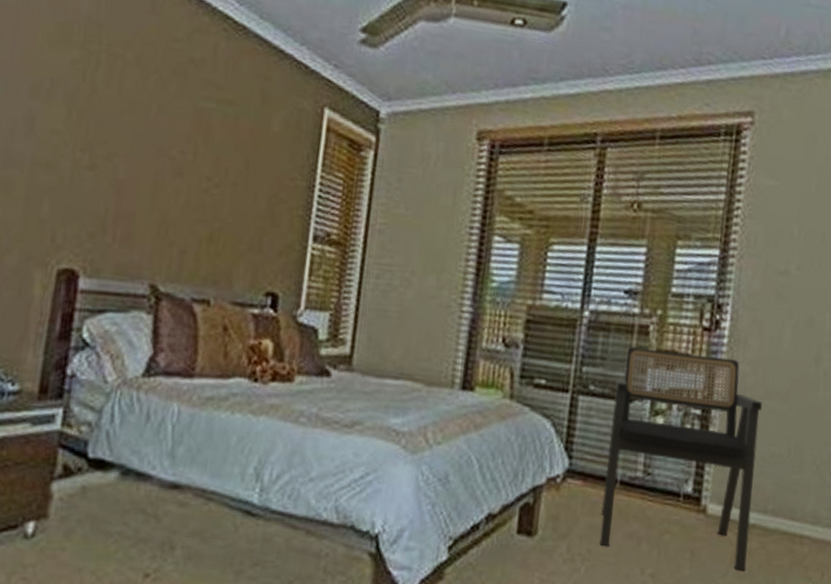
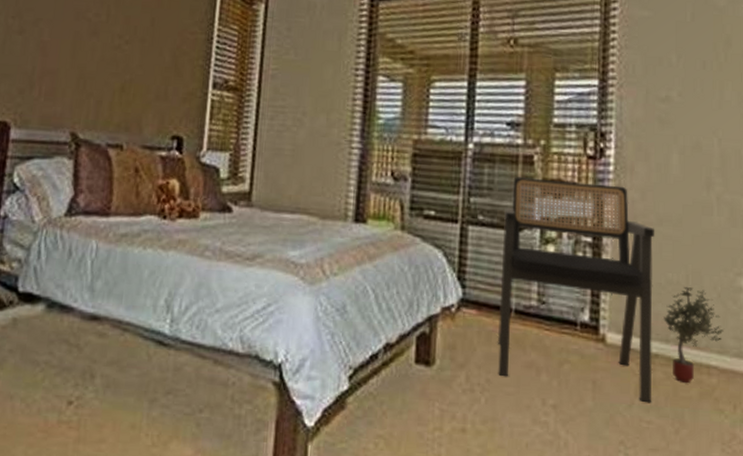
potted tree: none [763,460,819,552] -> present [664,287,724,383]

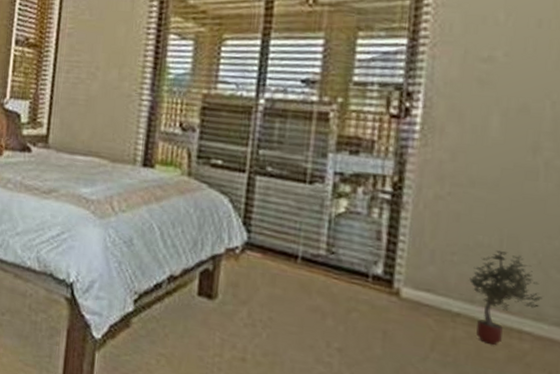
armchair: present [497,176,655,403] -> none [281,132,466,360]

